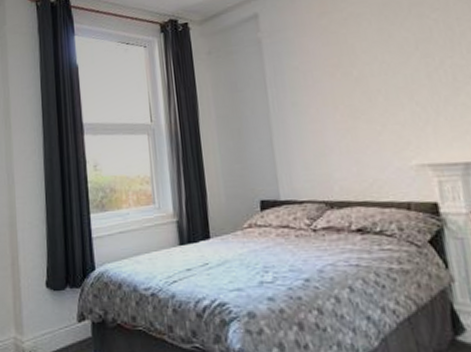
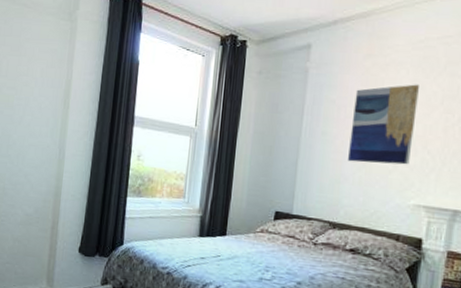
wall art: none [318,33,399,130] -> present [348,84,419,165]

